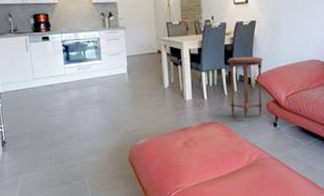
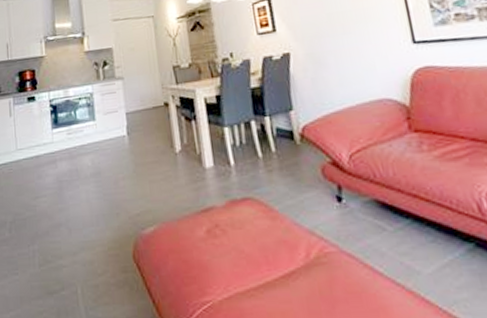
side table: present [227,56,264,120] -> none [257,100,317,193]

